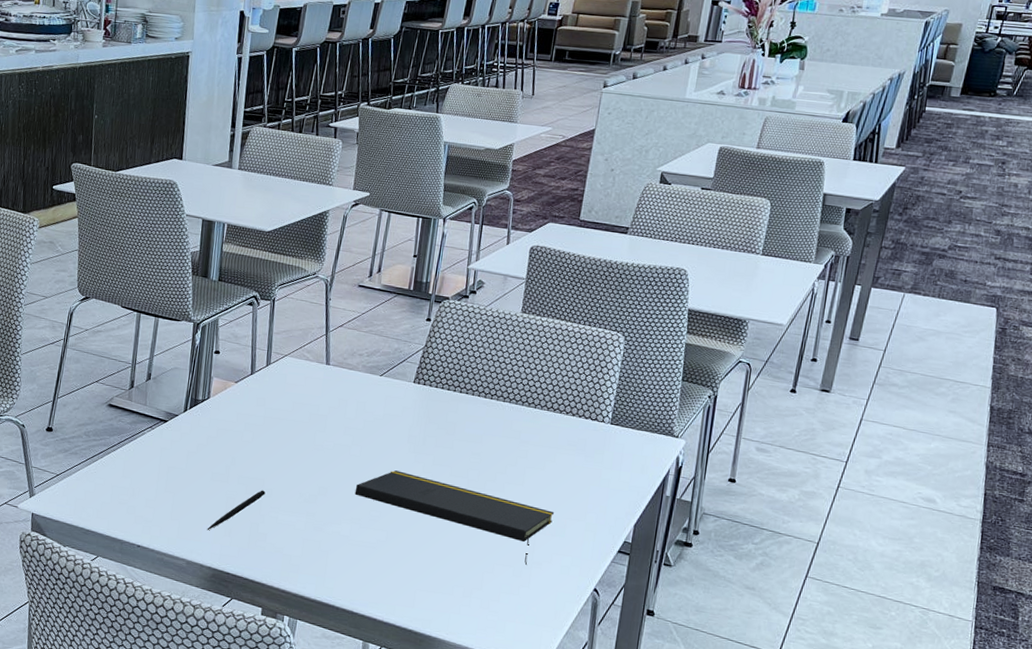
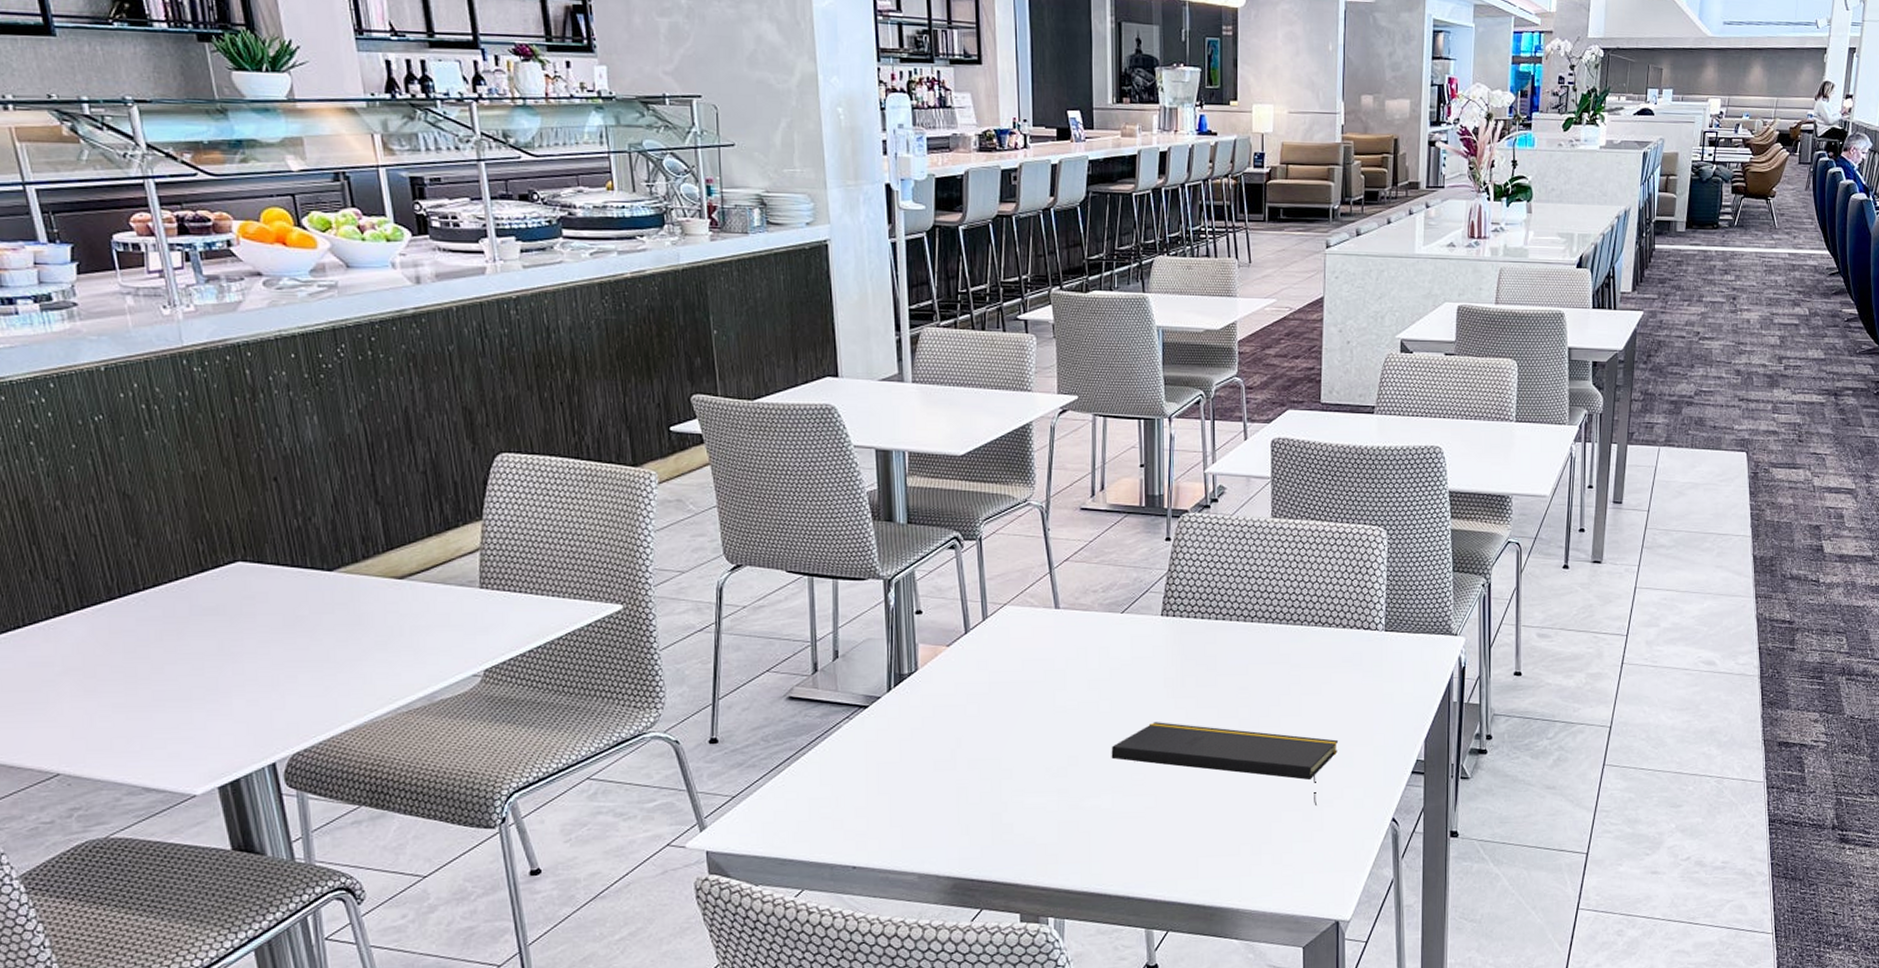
pen: present [207,490,266,530] -> none [938,772,1004,831]

